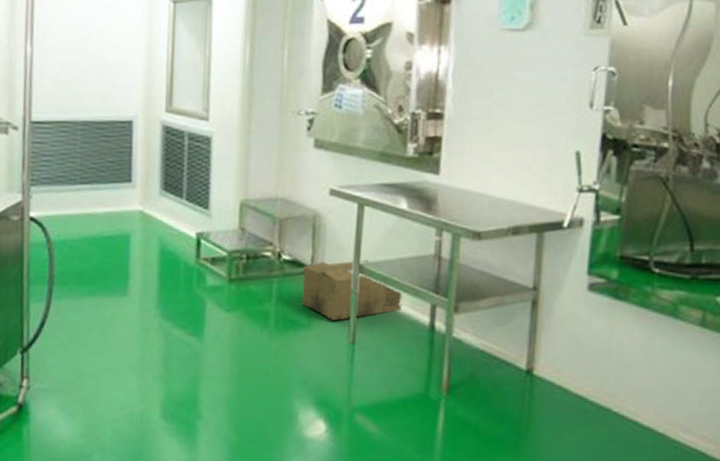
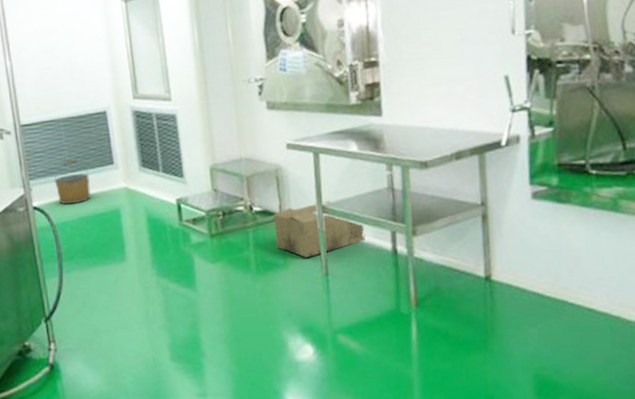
bucket: none [58,170,102,221] -> present [53,160,91,205]

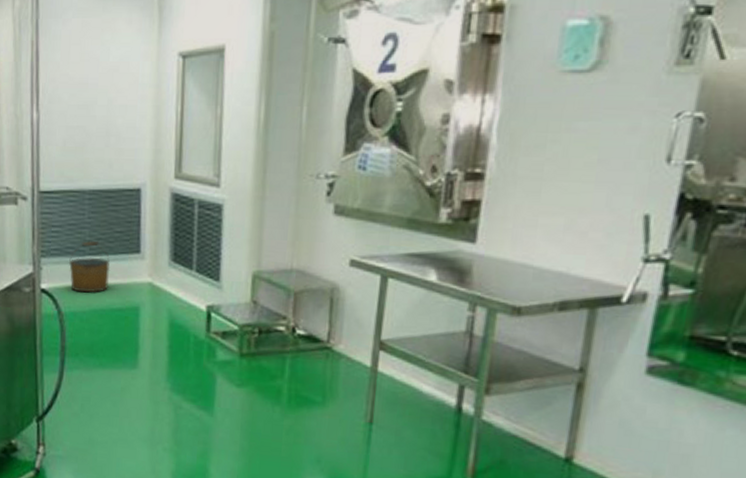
cardboard box: present [273,200,365,258] -> none [316,336,427,399]

